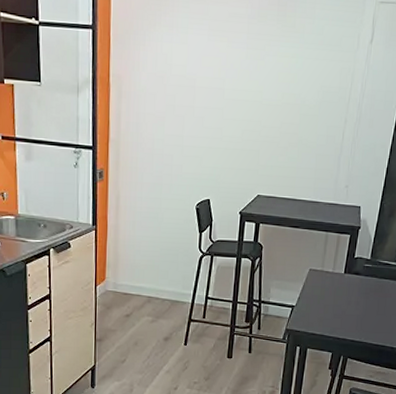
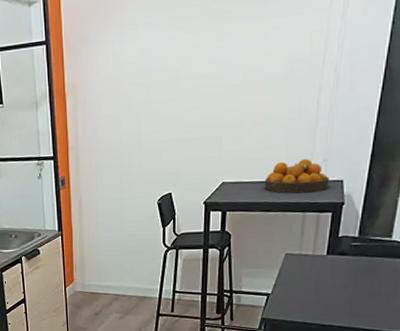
fruit bowl: none [294,183,349,215] -> present [264,159,329,194]

